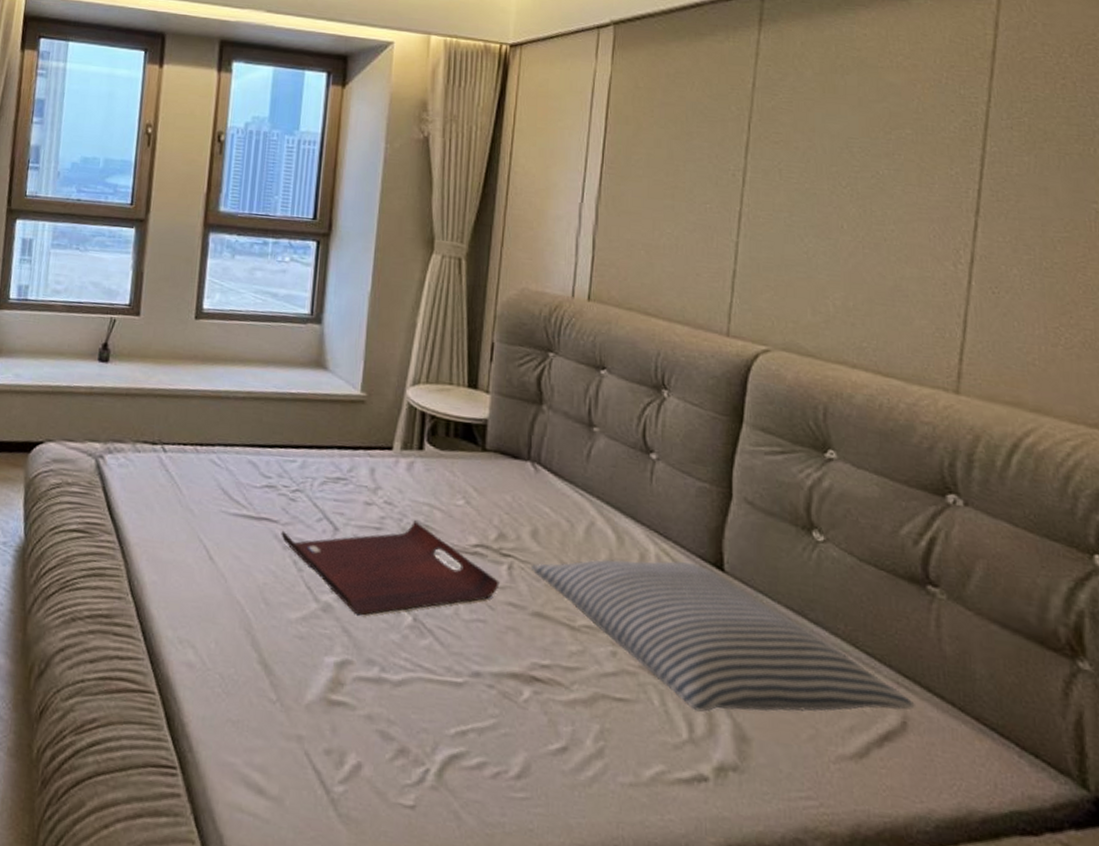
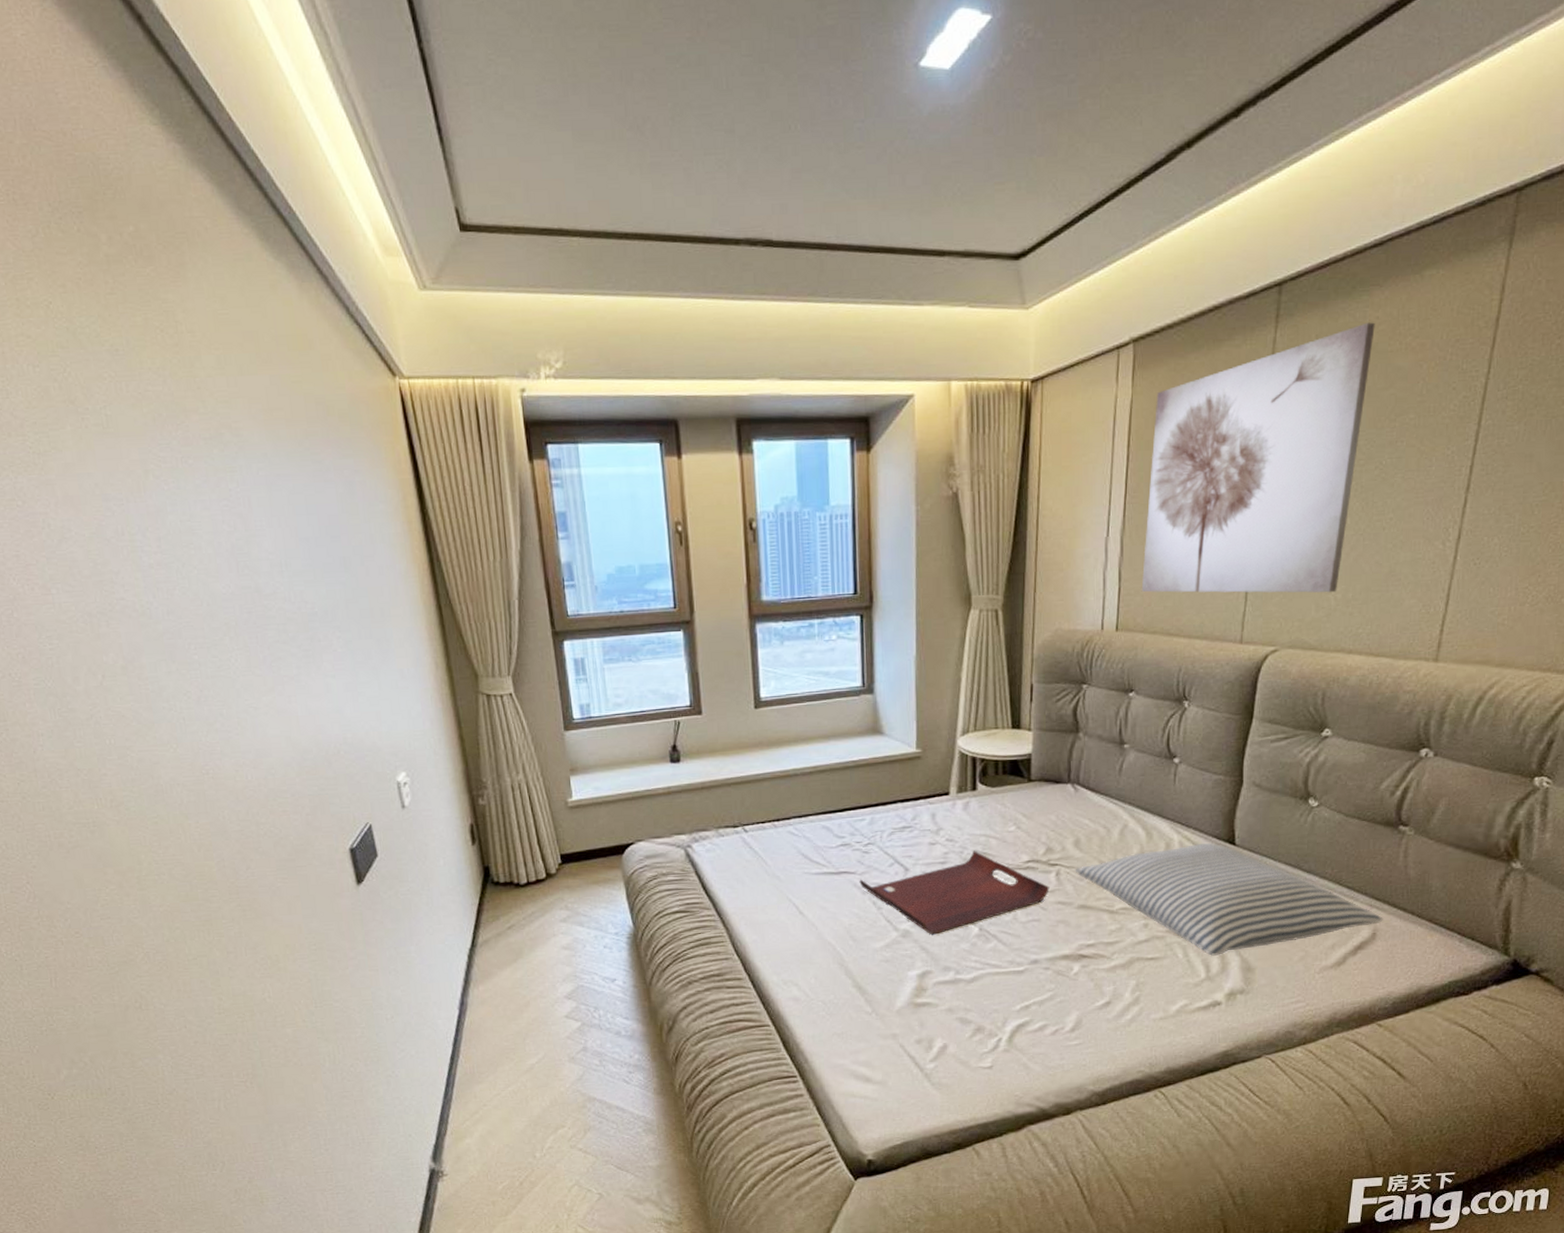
wall art: none [616,37,863,298] -> present [1141,322,1375,593]

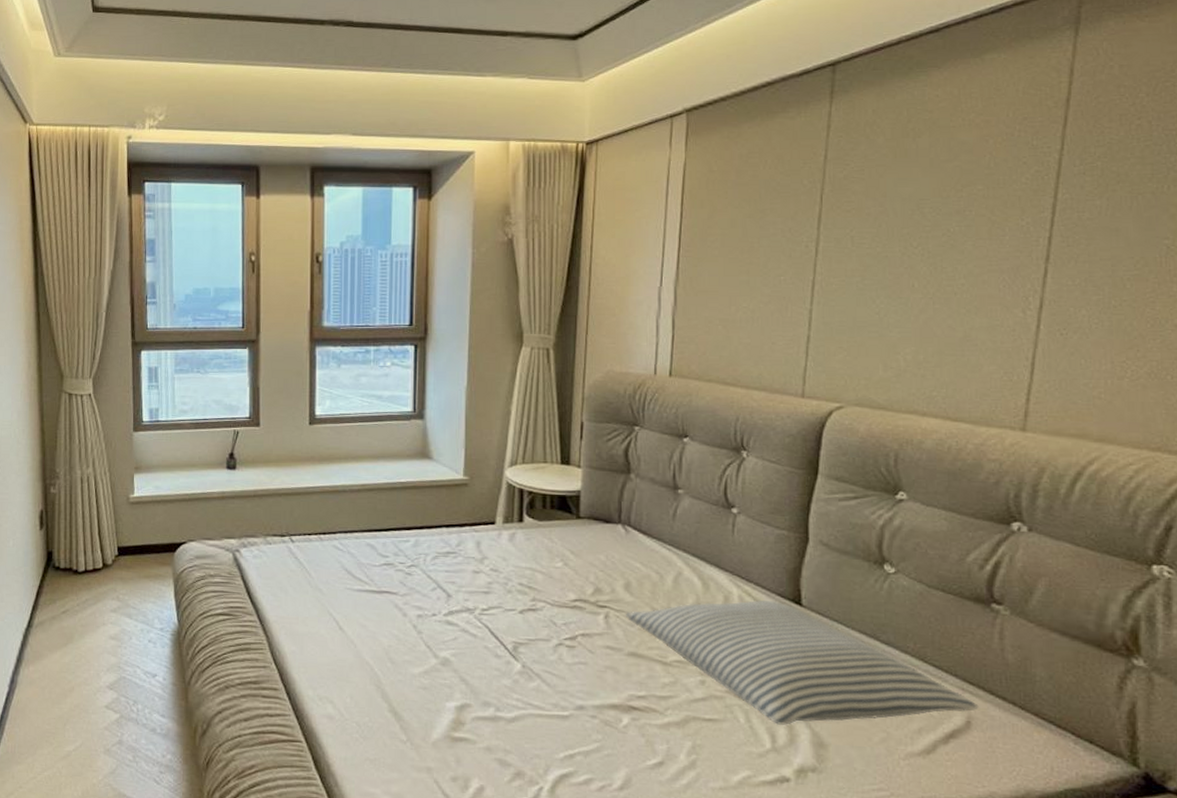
serving tray: present [859,850,1050,935] -> none [400,583,598,667]
wall art: present [1141,322,1375,593] -> none [695,100,935,354]

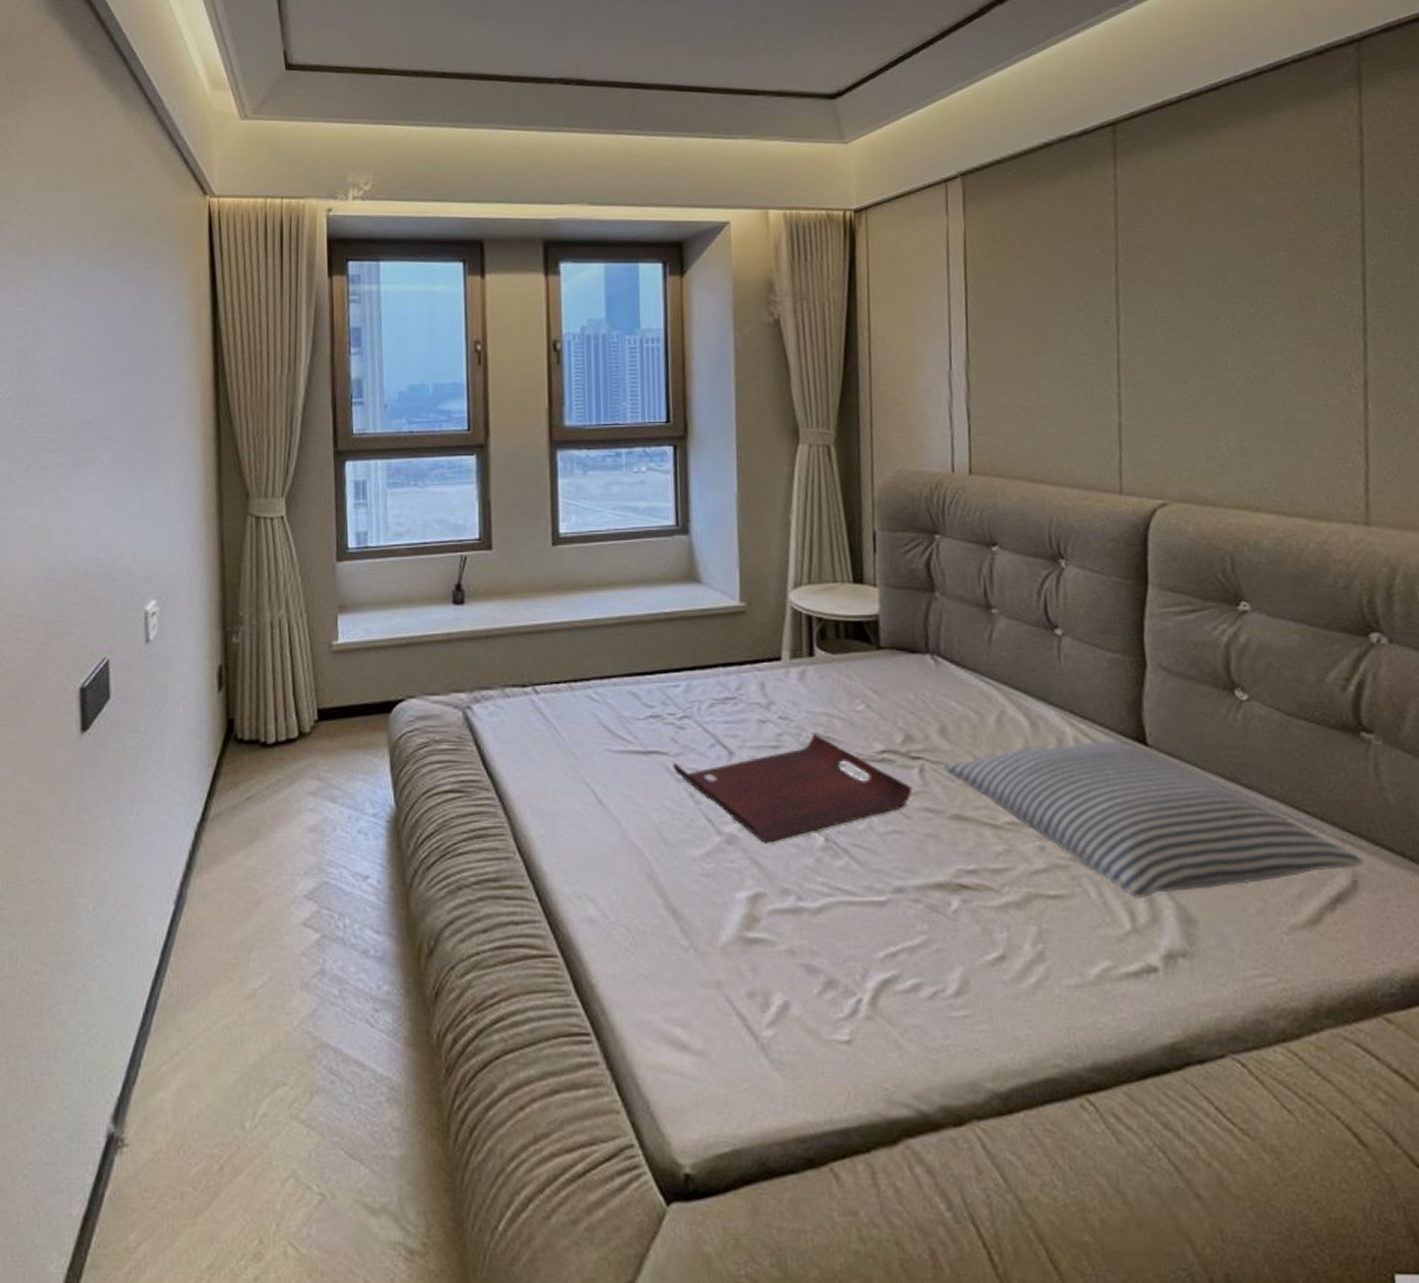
serving tray: none [400,583,598,667] -> present [672,733,913,843]

